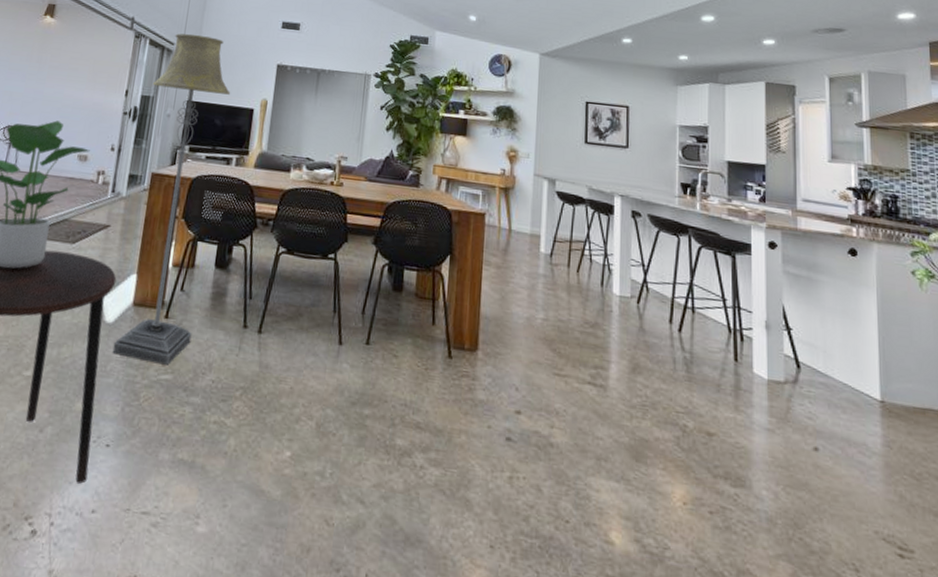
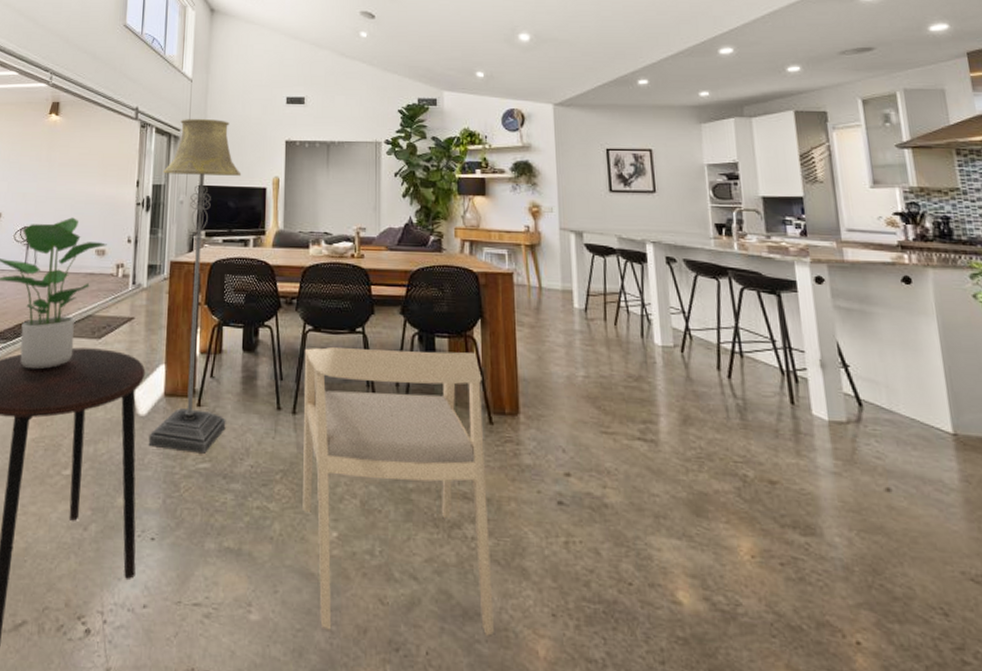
armchair: none [259,269,446,563] -> present [303,347,494,636]

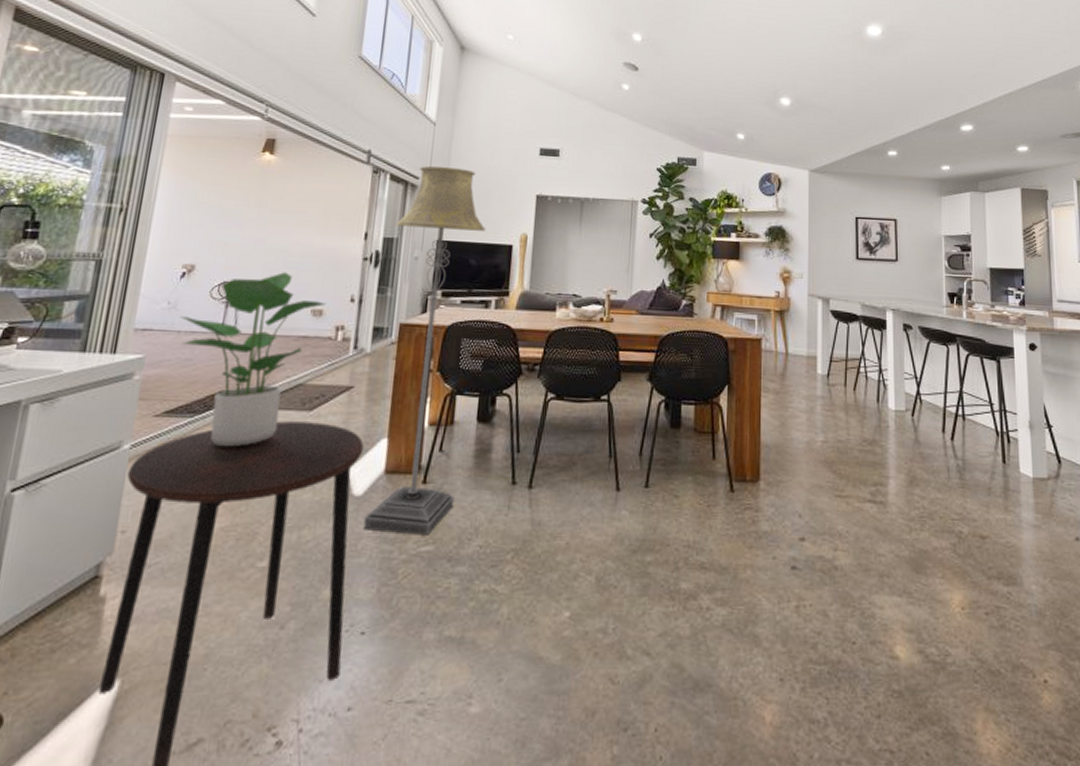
armchair: present [303,347,494,636] -> none [534,416,726,716]

